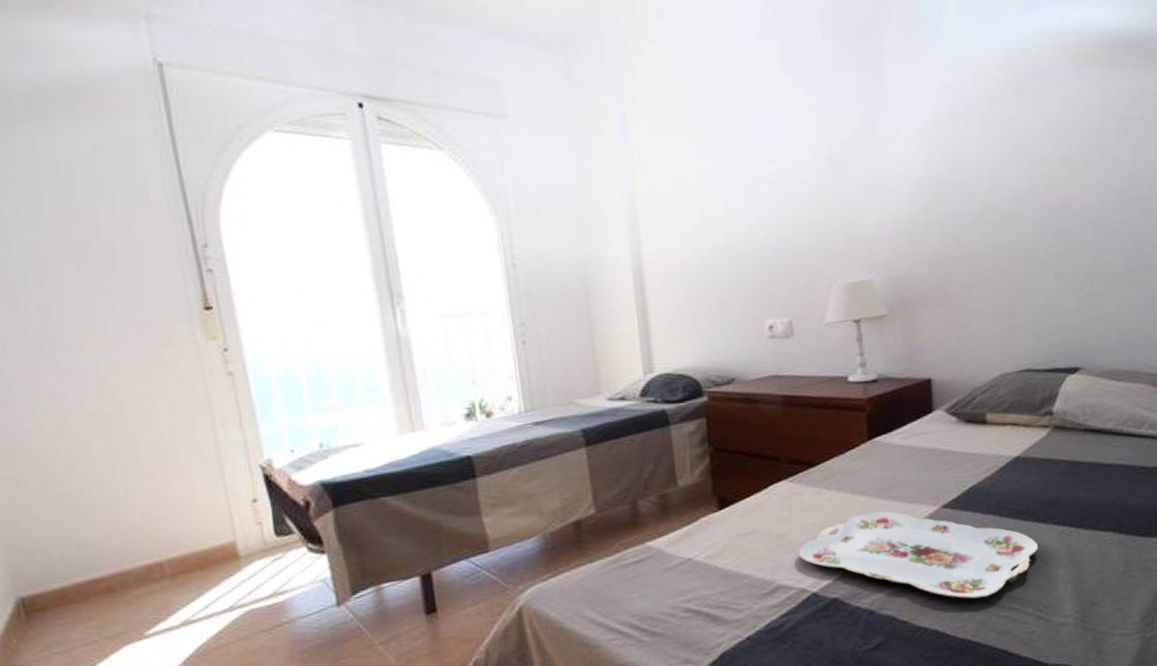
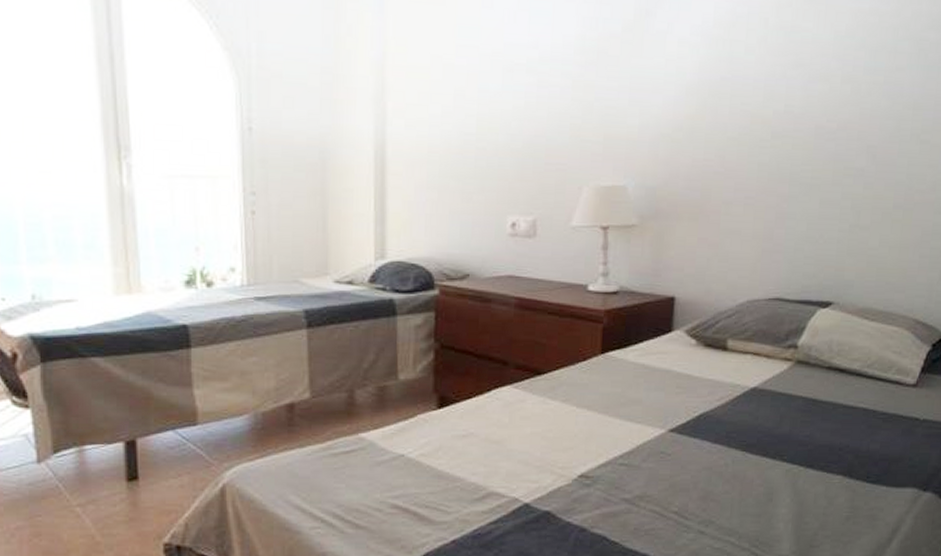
serving tray: present [798,511,1039,599] -> none [514,429,764,527]

